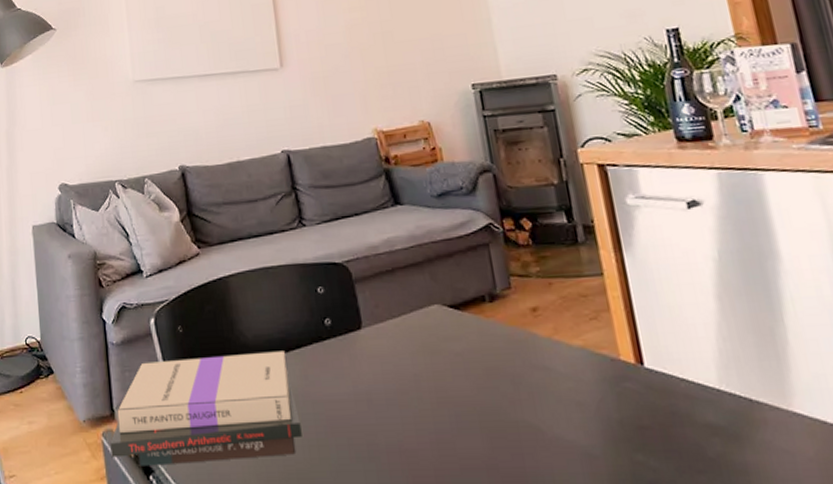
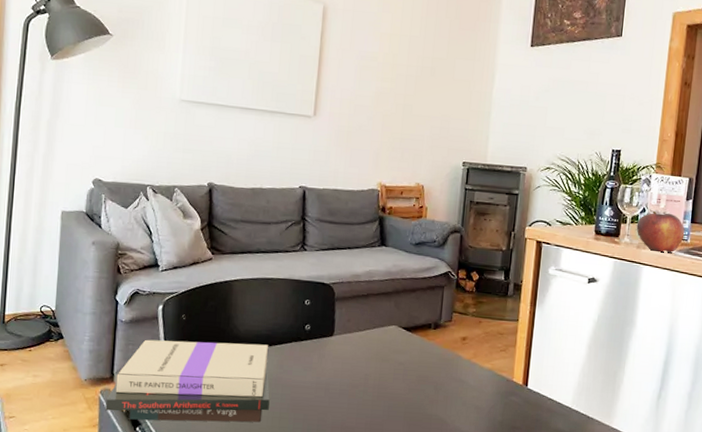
fruit: none [733,94,812,150] -> present [636,210,685,253]

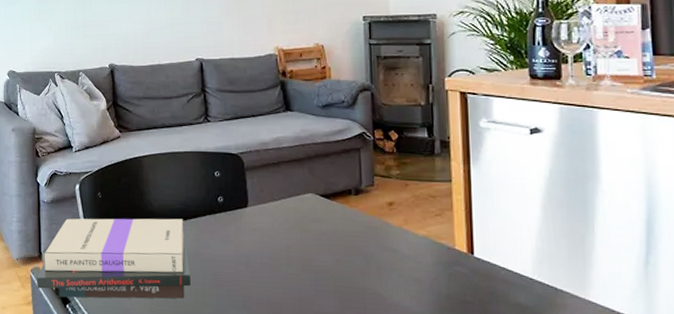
fruit: present [636,210,685,253] -> none [581,45,647,93]

